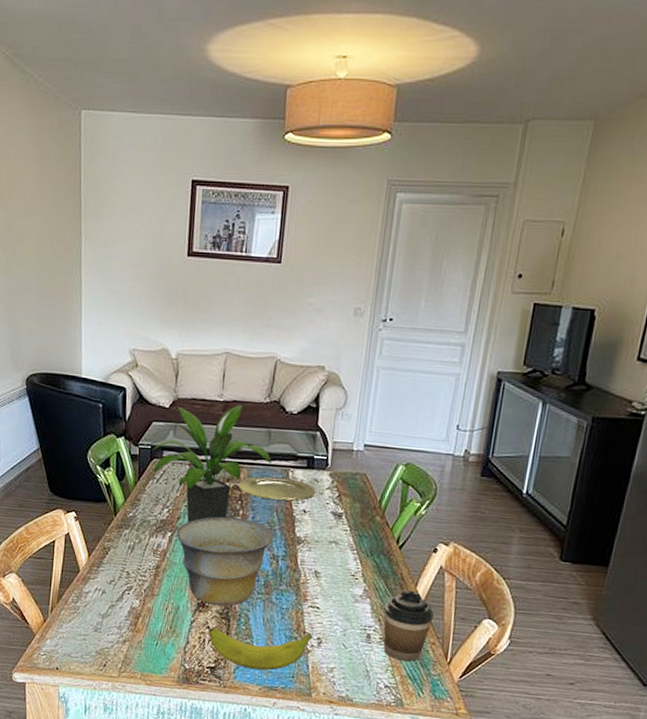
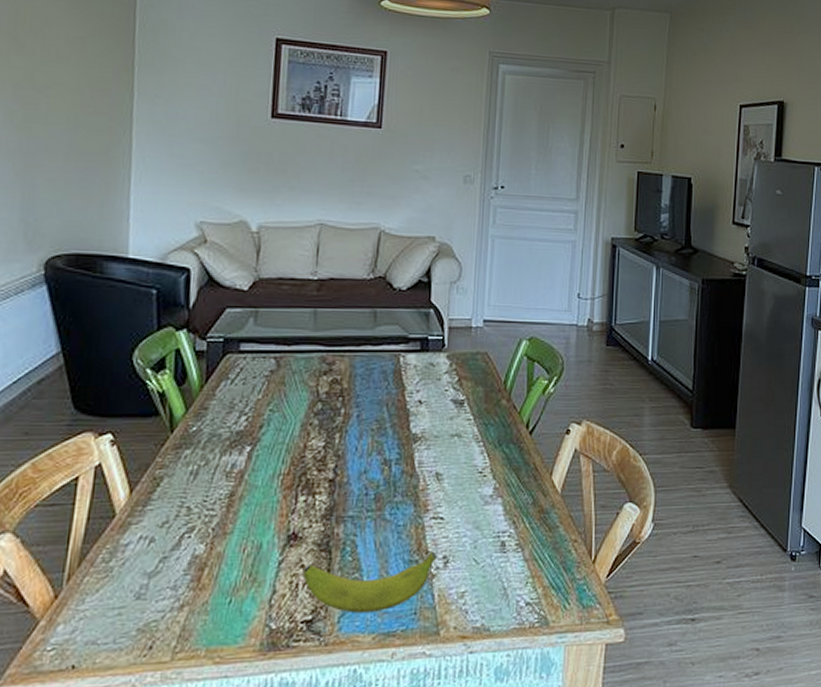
potted plant: present [152,405,272,523] -> none [225,283,379,431]
bowl: present [175,516,274,606] -> none [257,419,385,535]
plate: present [238,476,316,501] -> none [338,363,433,393]
coffee cup: present [383,590,434,662] -> none [518,482,573,568]

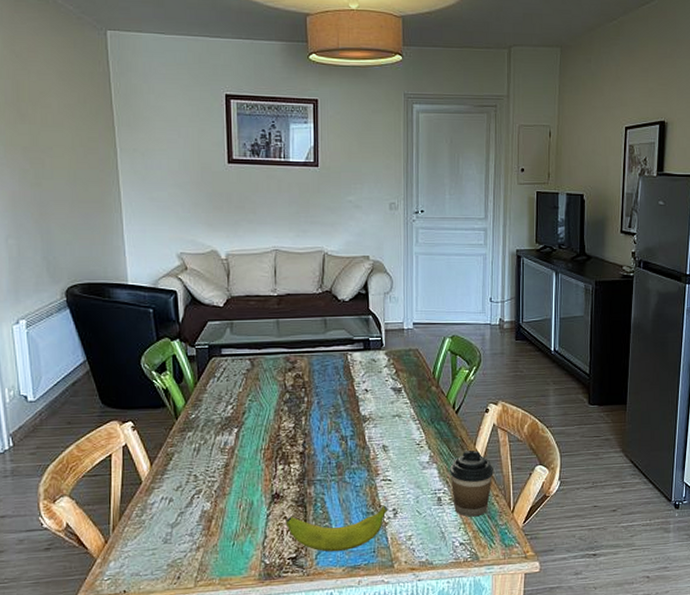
coffee cup: none [518,482,573,568] -> present [450,450,493,517]

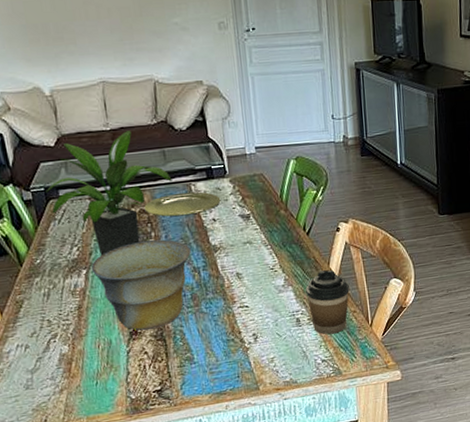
potted plant: none [209,298,330,416] -> present [46,131,172,256]
bowl: none [242,405,341,494] -> present [91,239,191,331]
banana: present [285,505,388,552] -> none [146,331,248,382]
plate: none [300,361,375,384] -> present [144,191,221,217]

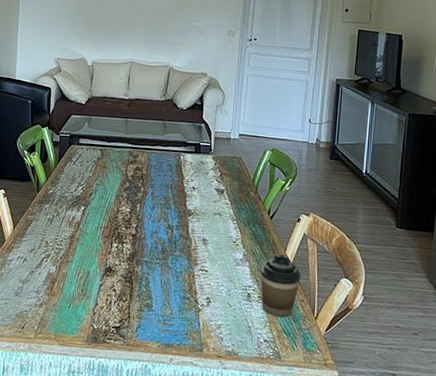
potted plant: present [46,131,172,256] -> none [70,102,167,198]
bowl: present [91,239,191,331] -> none [88,192,170,271]
plate: present [144,191,221,217] -> none [140,159,203,180]

